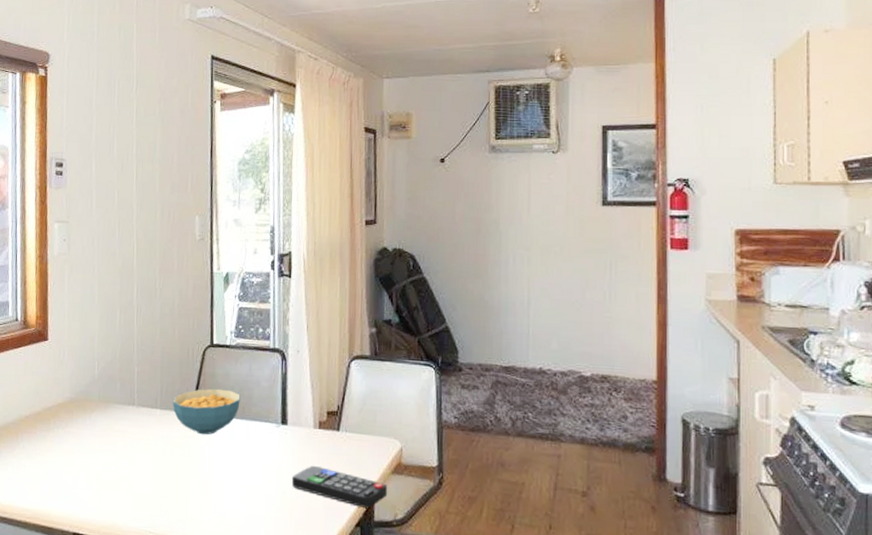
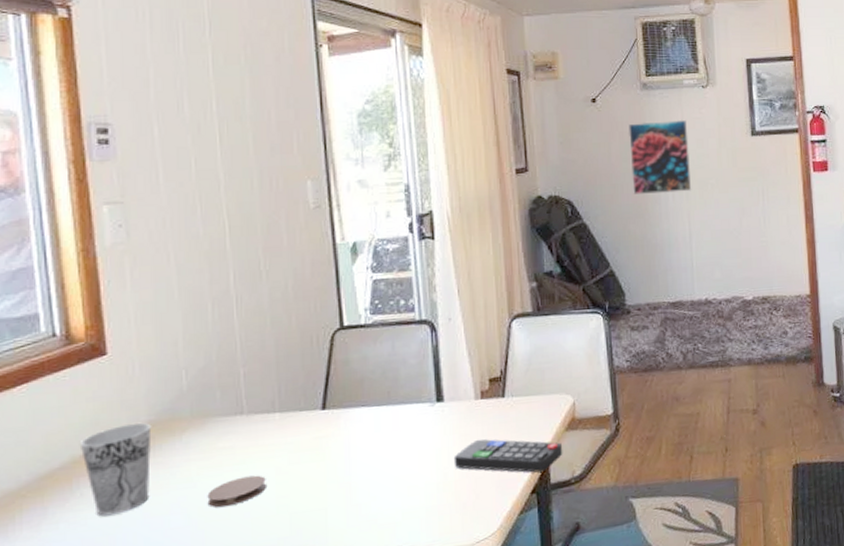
cup: none [26,397,72,468] -> present [81,422,152,516]
coaster: none [104,457,146,479] -> present [207,475,266,508]
cereal bowl: present [172,388,241,435] -> none [296,375,384,433]
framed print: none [473,184,534,257] -> present [628,119,692,194]

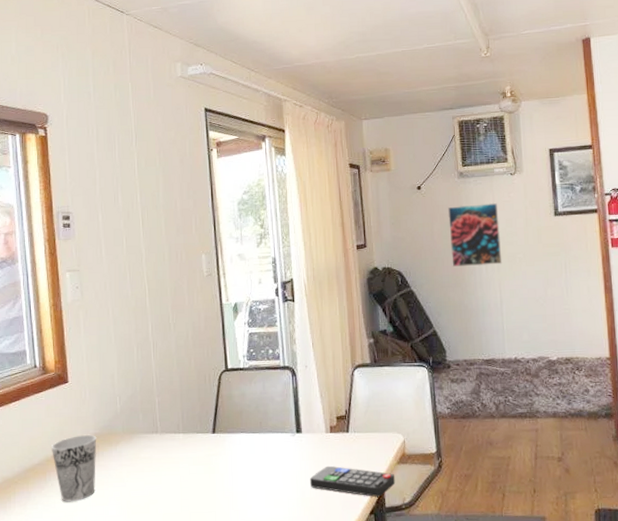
coaster: present [207,475,266,508] -> none [133,481,173,503]

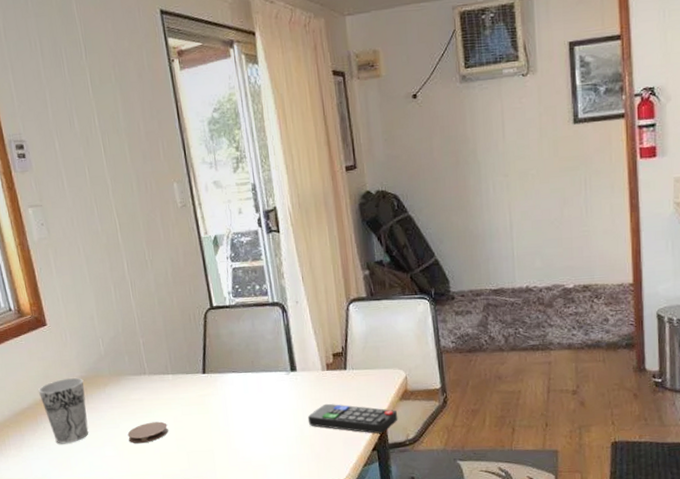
coaster: none [133,481,173,503] -> present [127,421,168,444]
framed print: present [447,202,503,267] -> none [448,110,513,187]

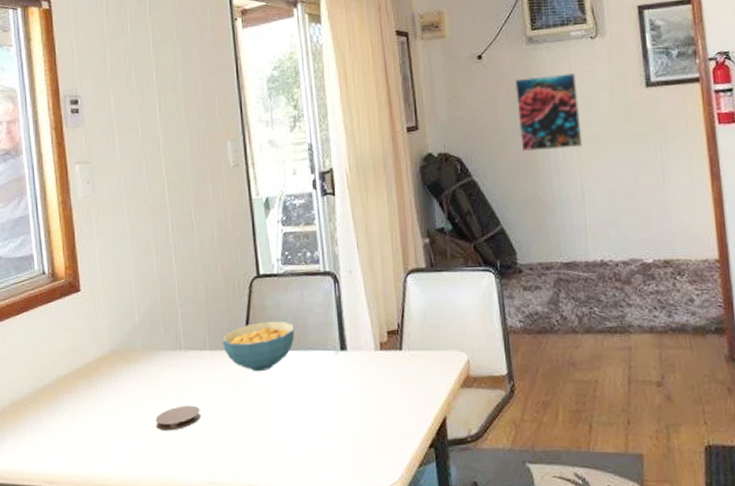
cup: present [38,377,89,444] -> none [64,351,114,429]
cereal bowl: none [182,347,249,392] -> present [222,321,295,372]
remote control: present [307,403,398,434] -> none [357,389,459,427]
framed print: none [448,110,513,187] -> present [514,72,583,151]

